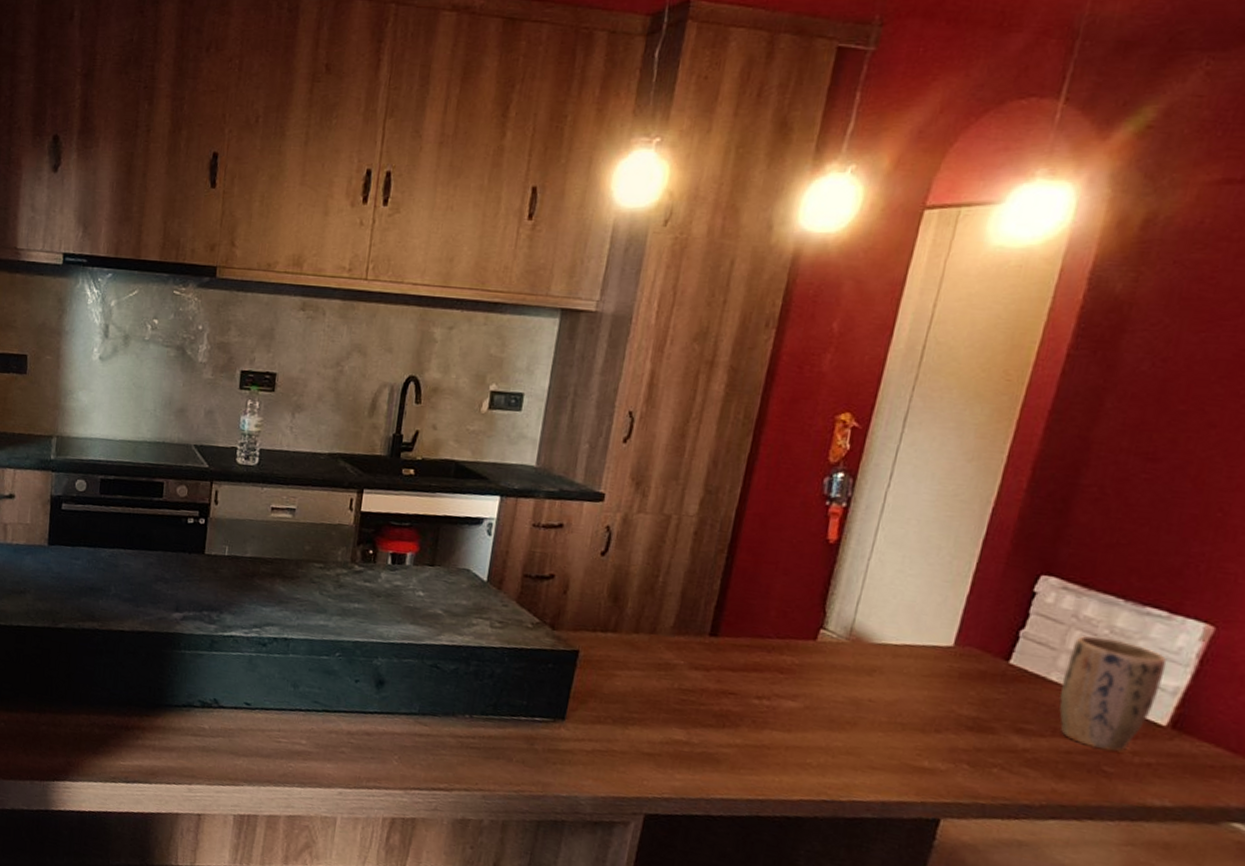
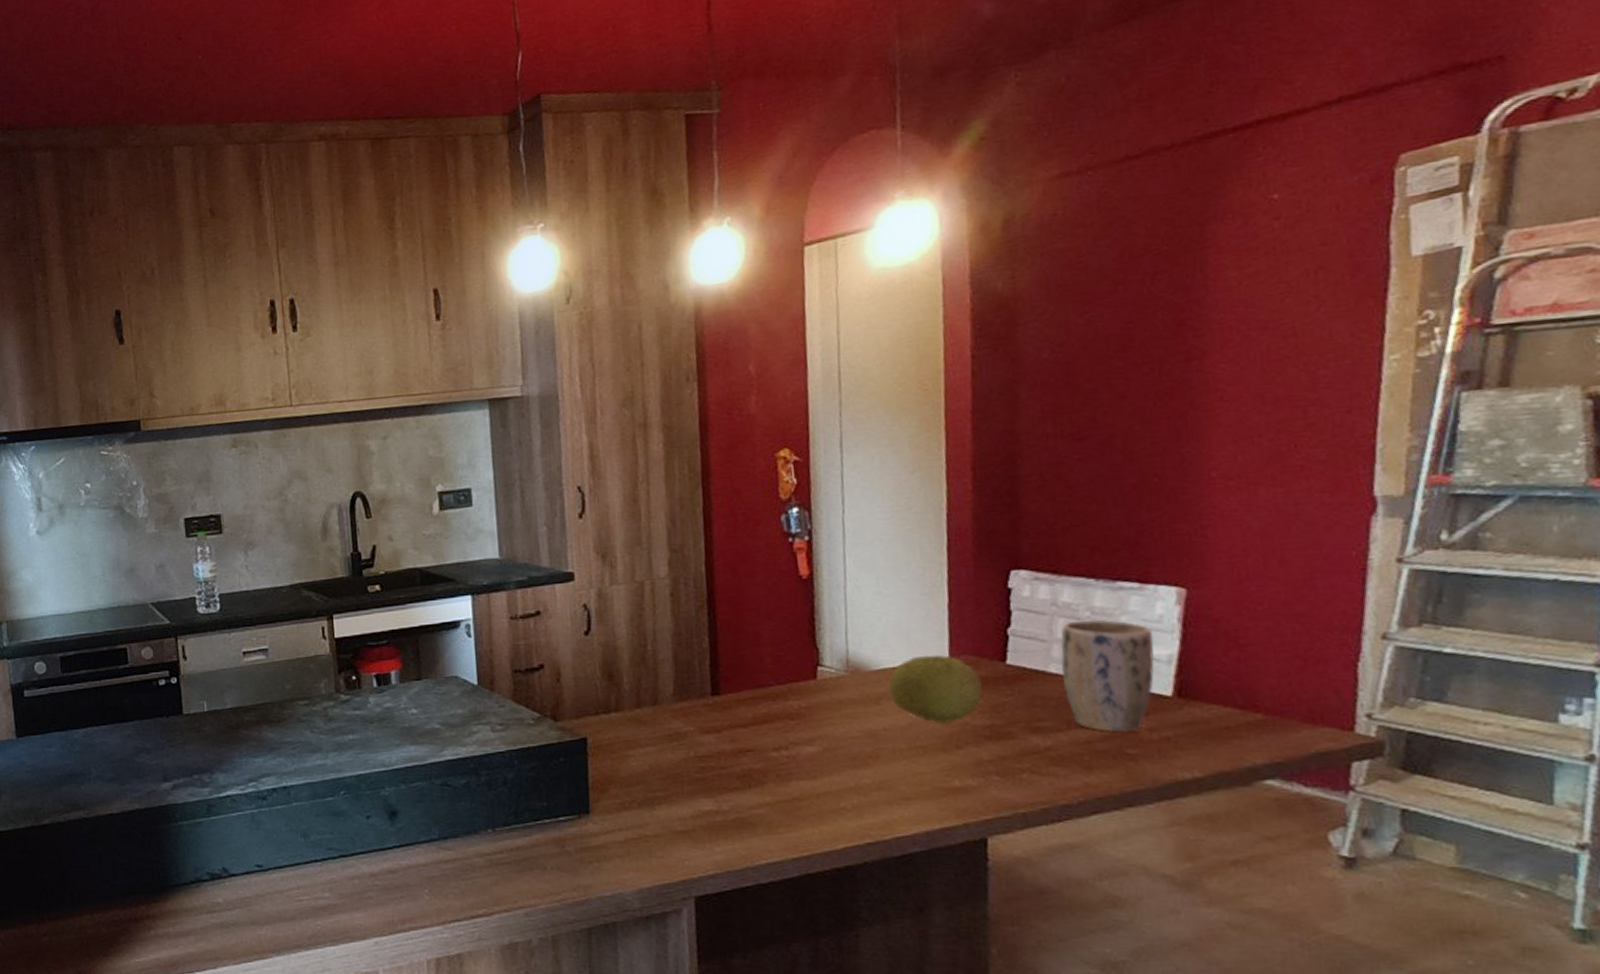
fruit: none [883,639,980,707] -> present [888,654,983,723]

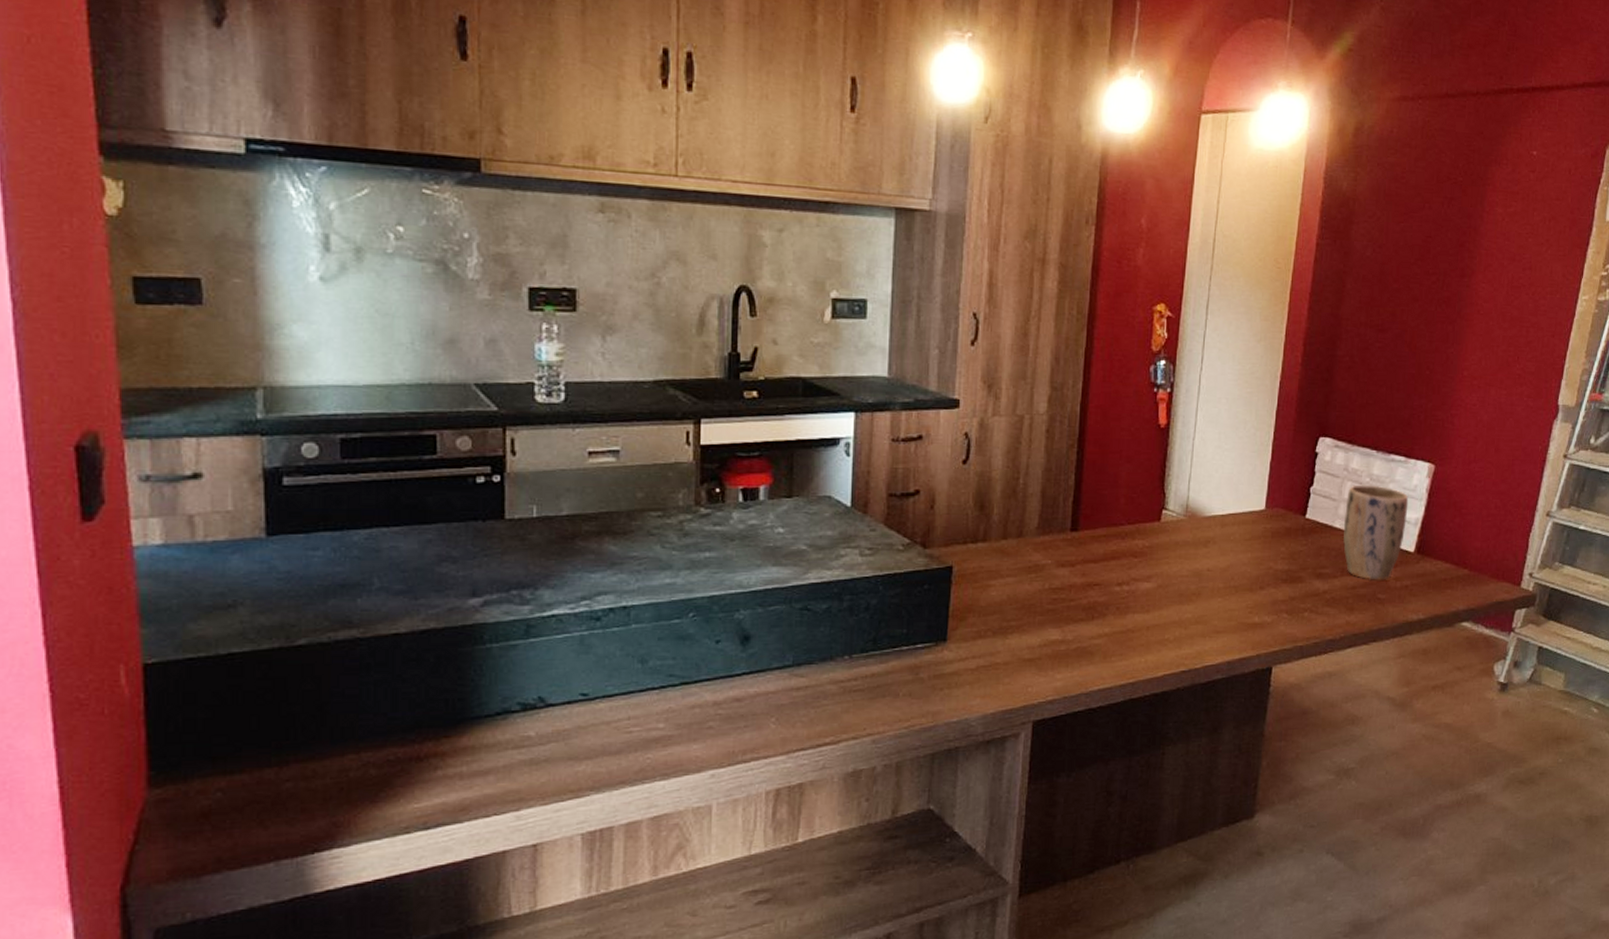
fruit: present [888,654,983,723] -> none [1216,506,1286,566]

